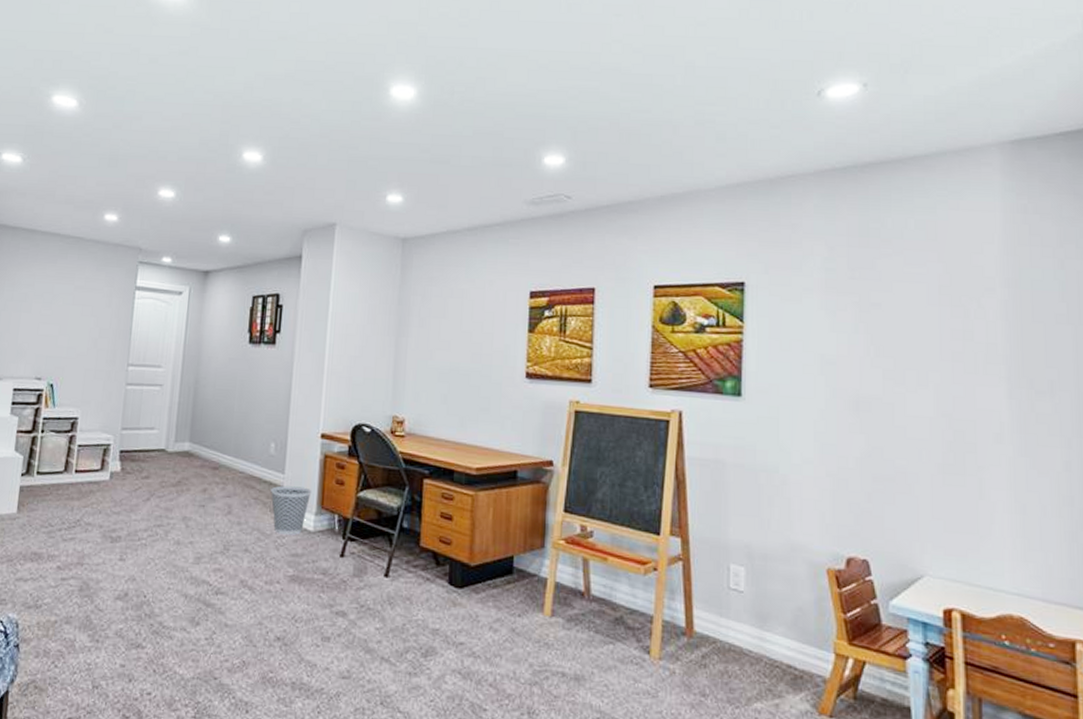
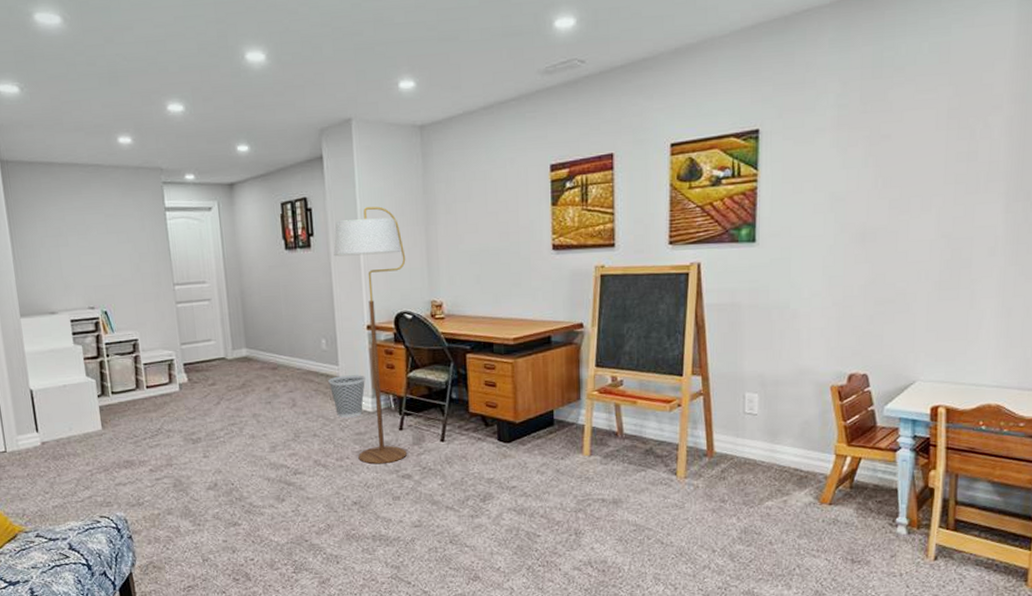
floor lamp: none [290,311,372,595] -> present [333,206,407,465]

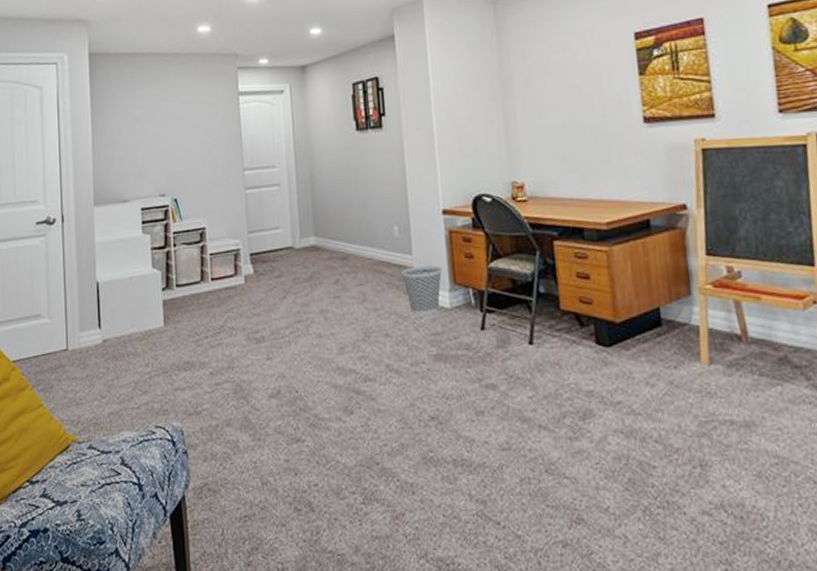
floor lamp: present [333,206,407,465] -> none [406,83,490,371]

